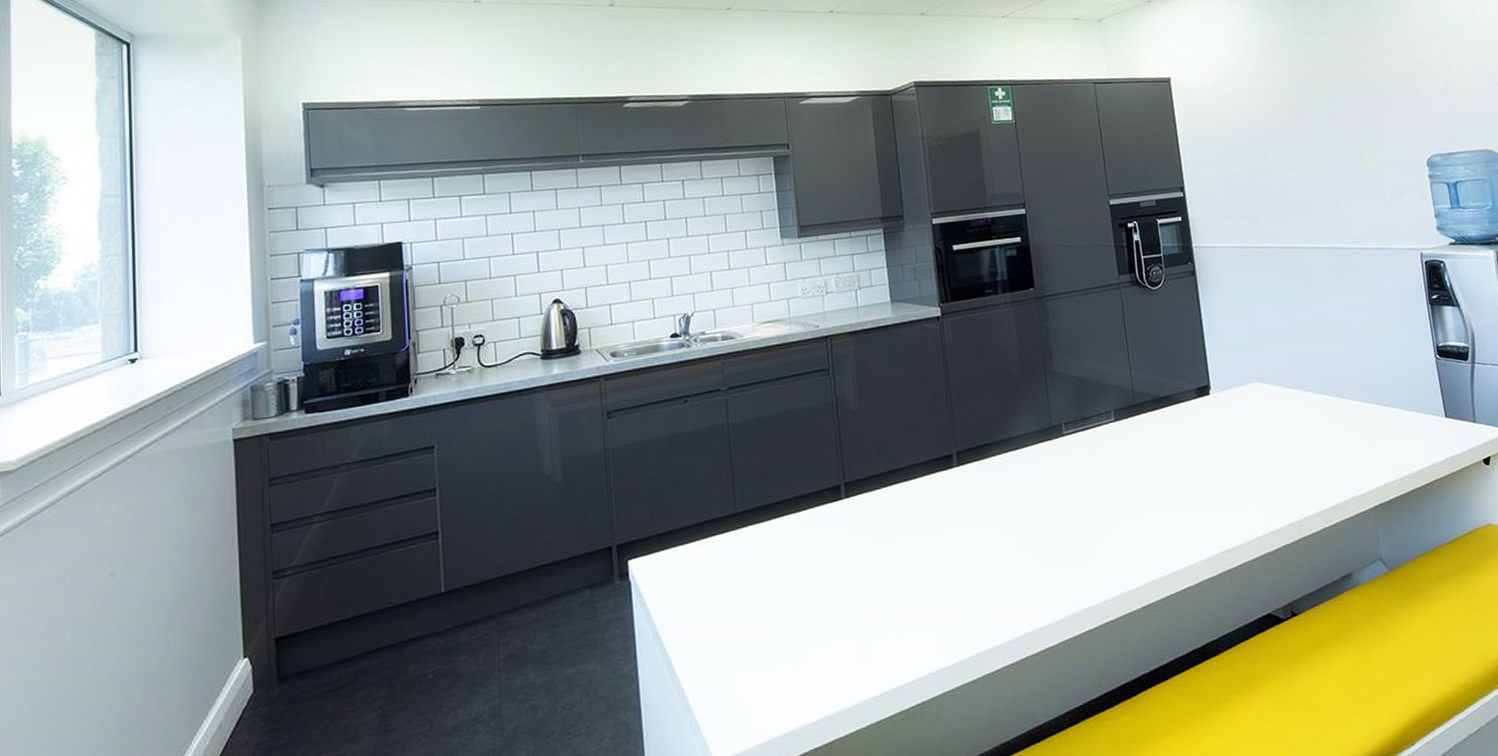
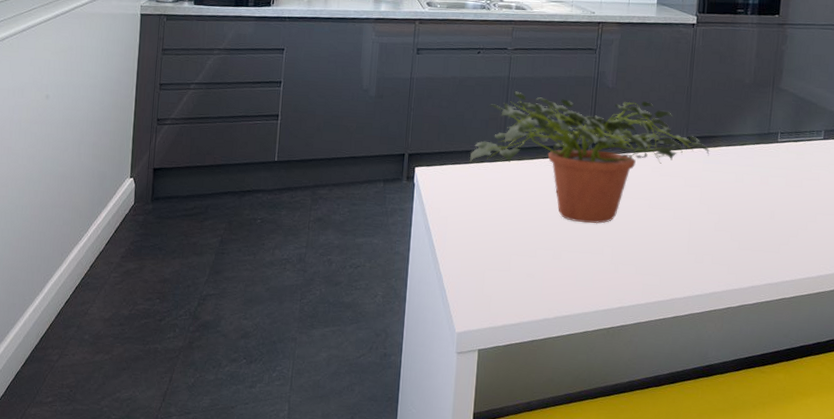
potted plant: none [695,418,987,585] -> present [469,91,709,224]

